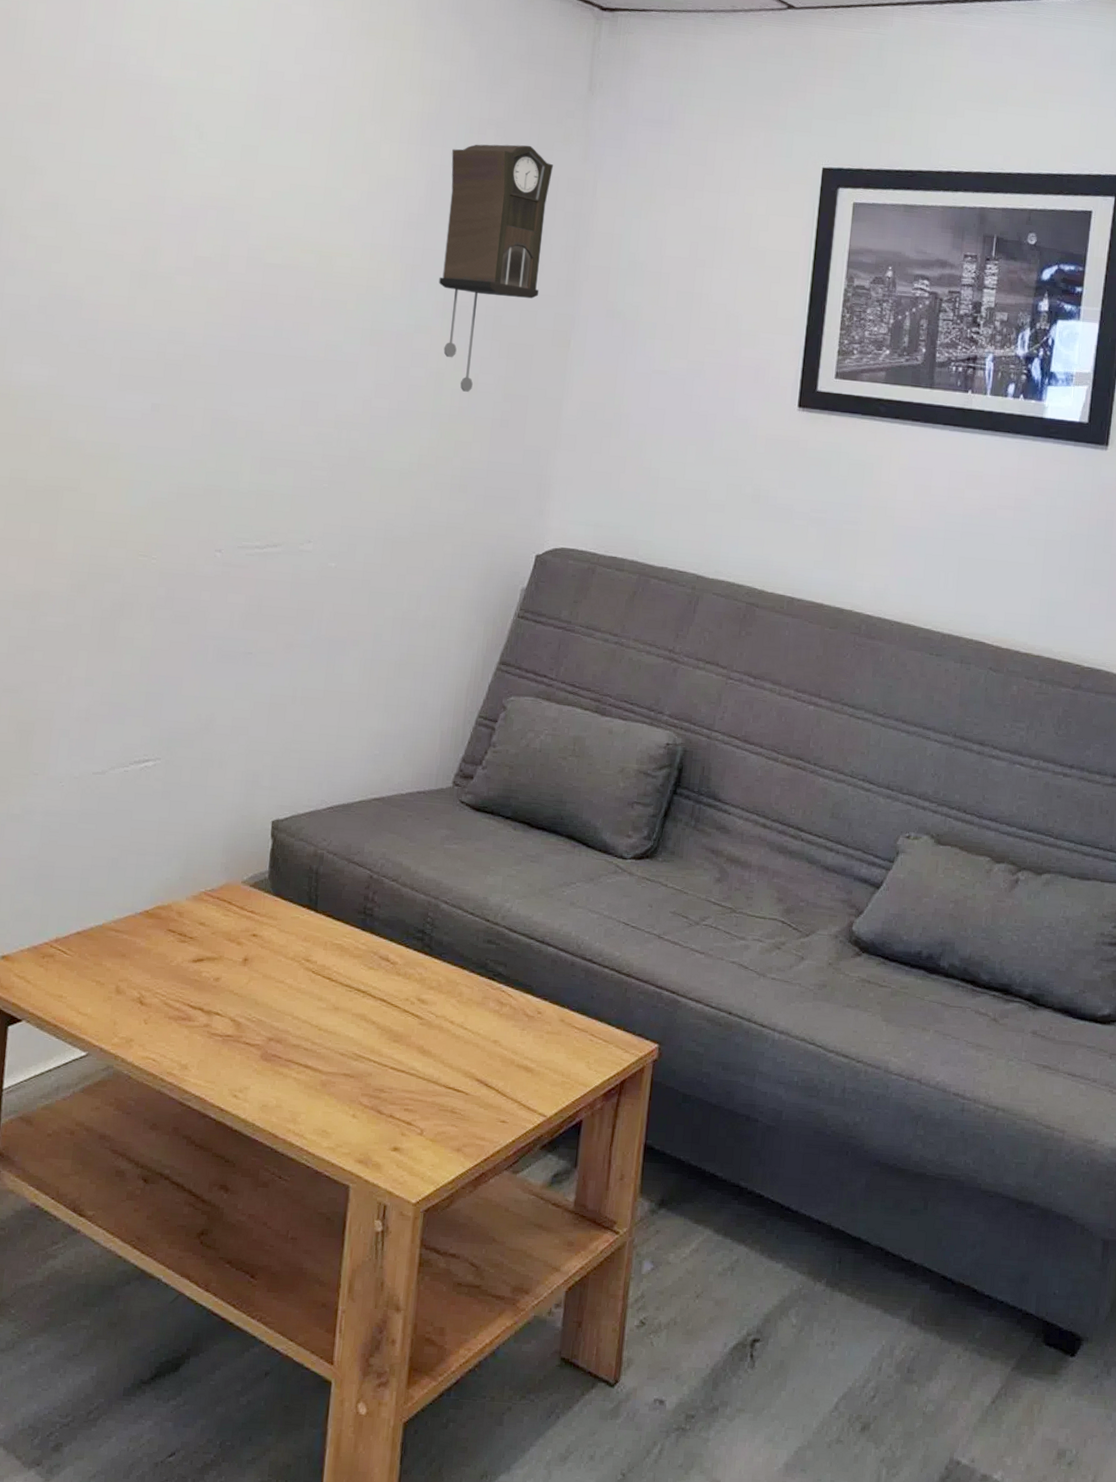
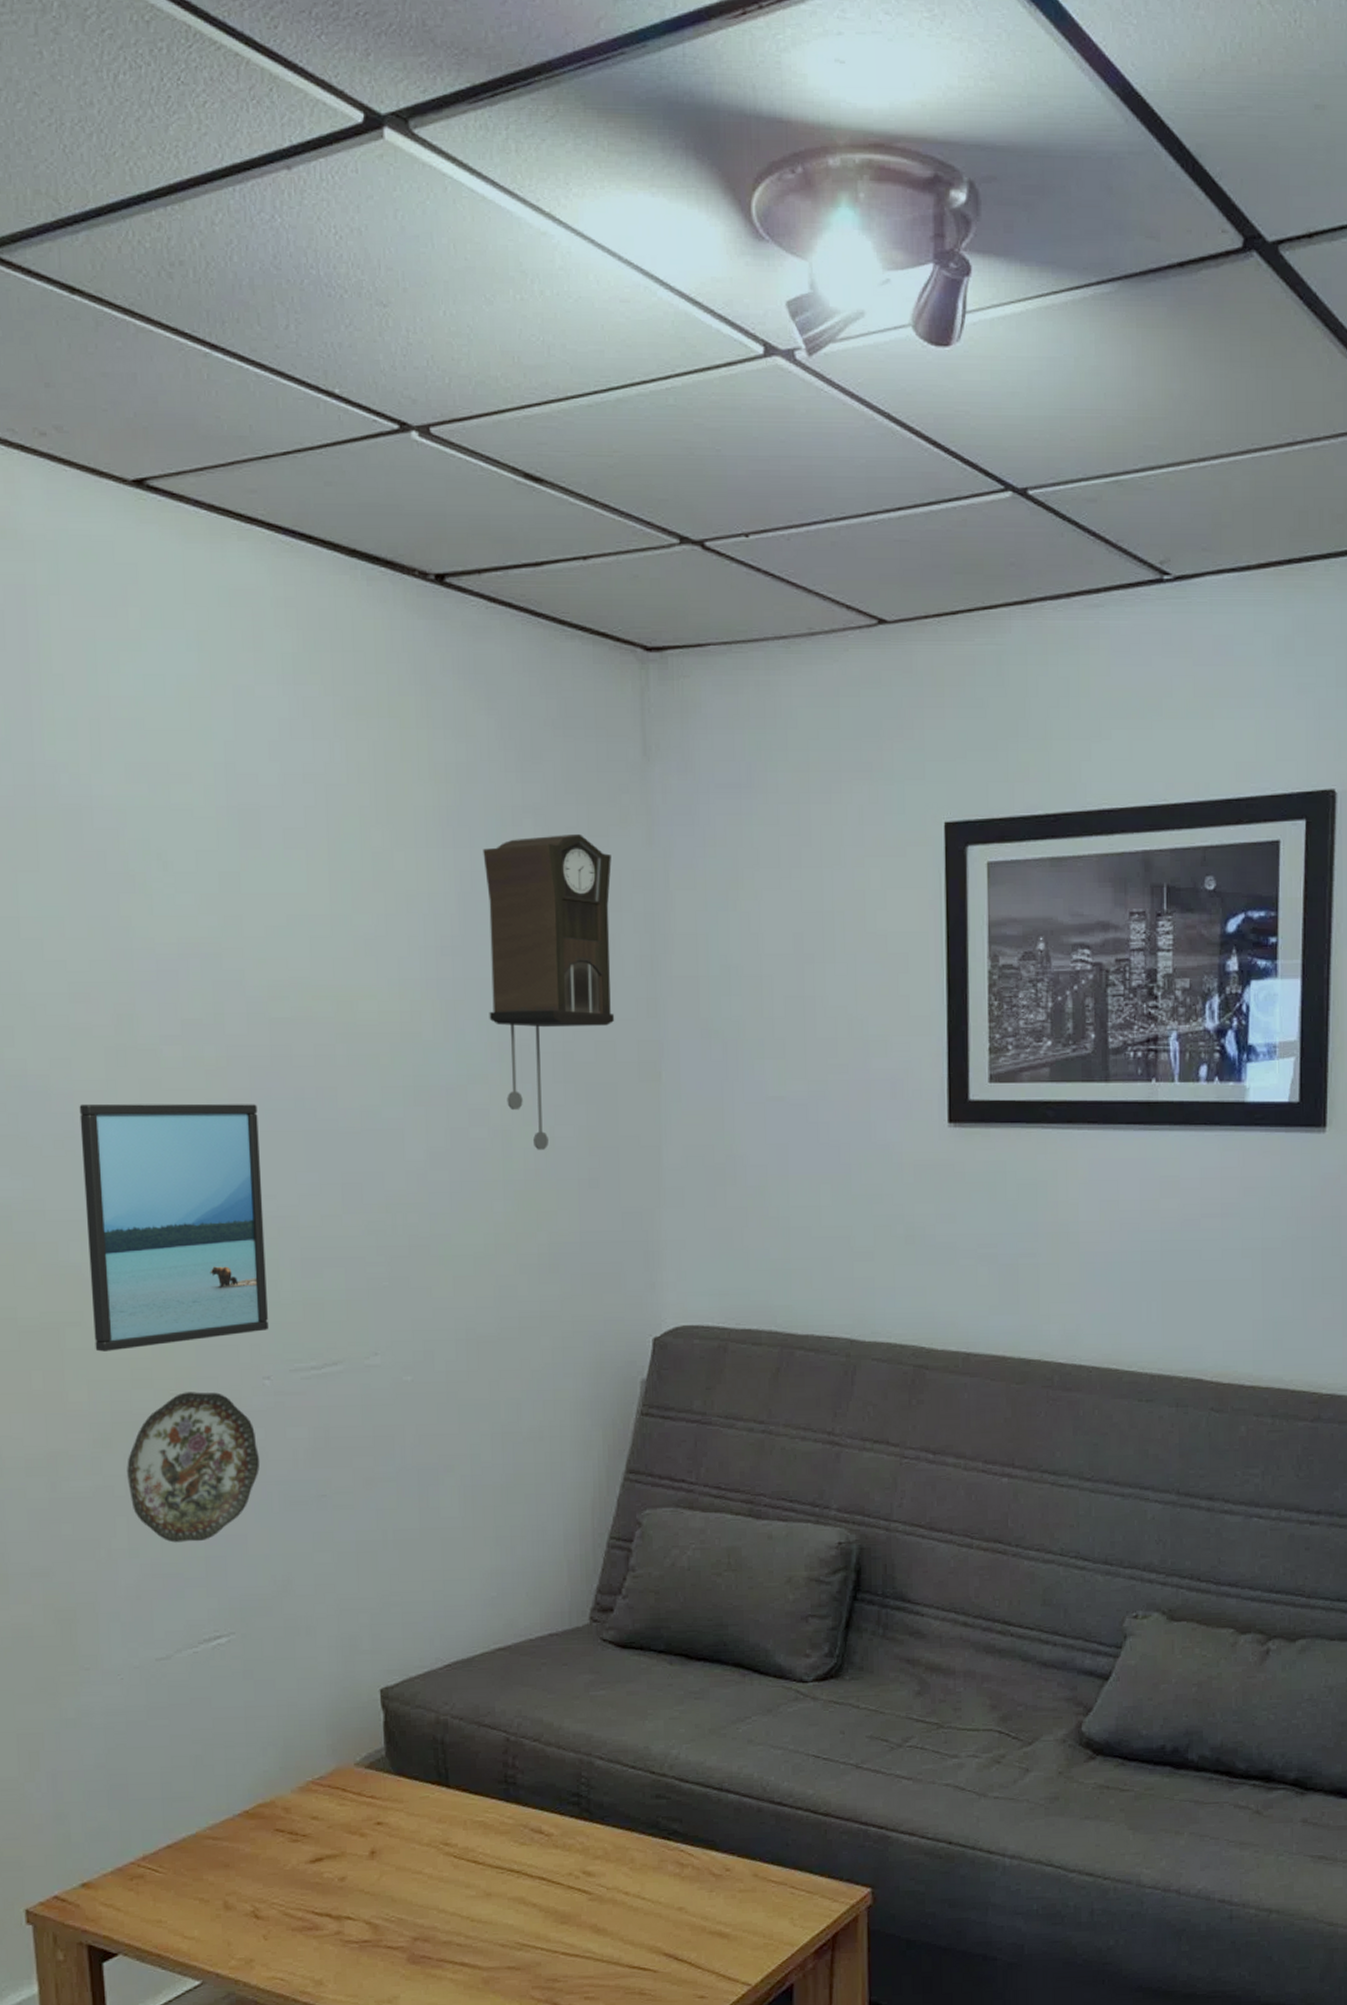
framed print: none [85,314,244,515] -> present [79,1103,269,1352]
decorative plate: none [93,554,203,679] -> present [127,1392,260,1543]

